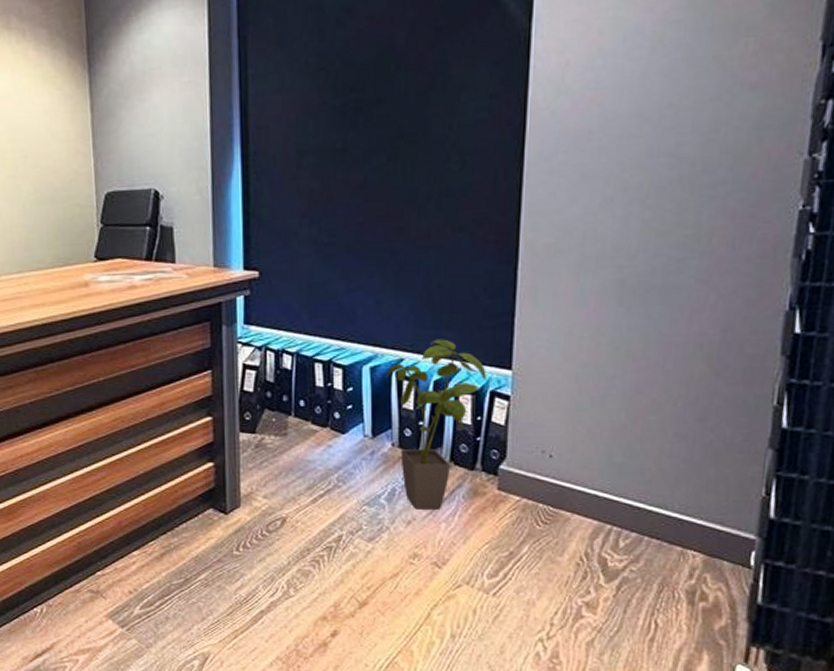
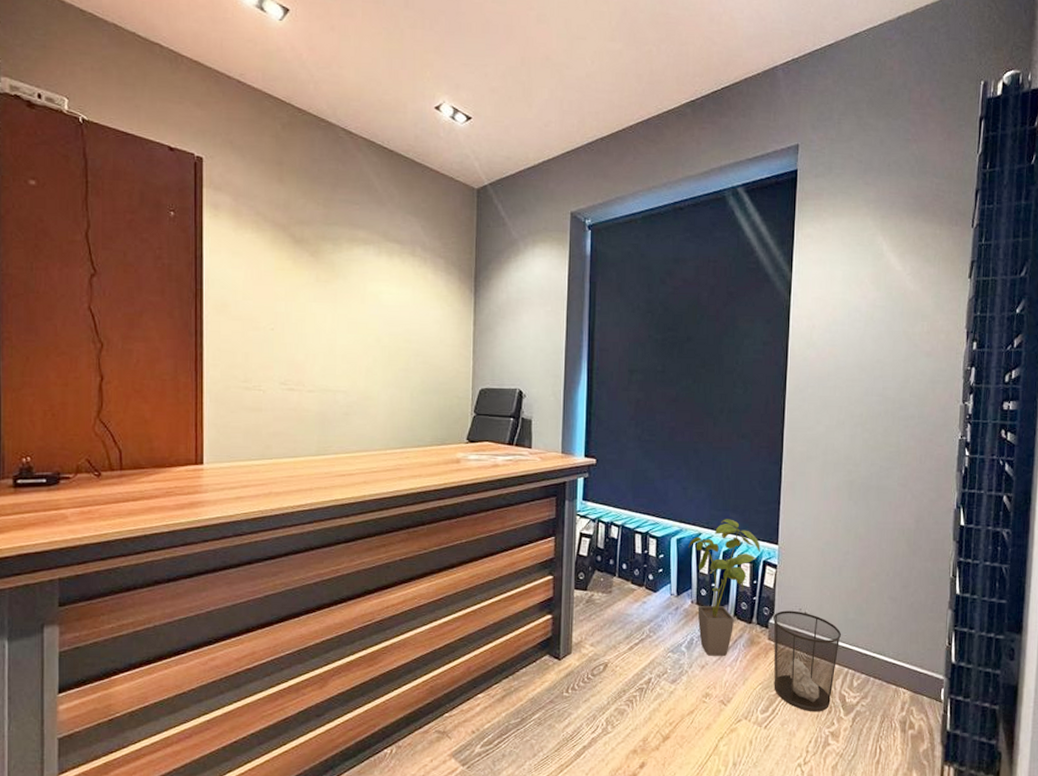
waste bin: none [505,453,604,578] -> present [773,610,842,712]

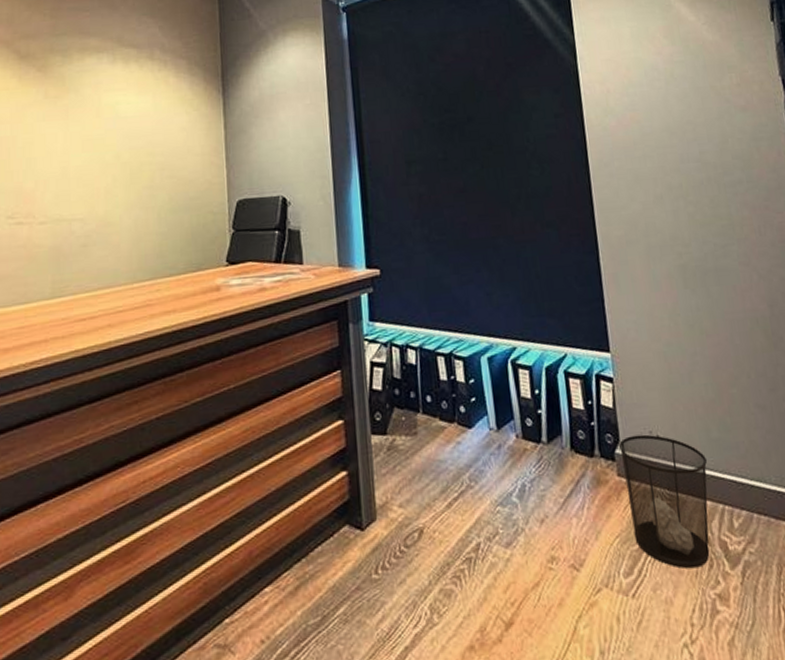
house plant: present [688,519,760,656] -> none [502,326,590,506]

